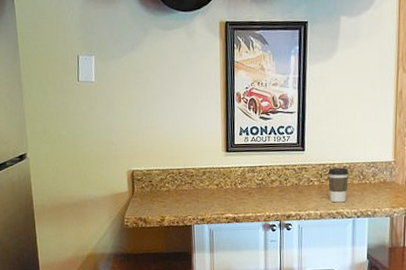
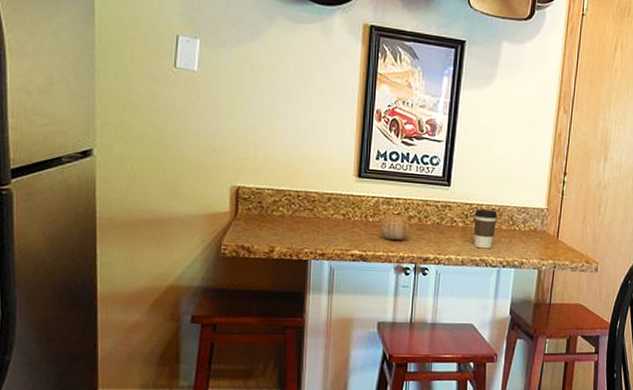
fruit: none [248,179,273,202] -> present [381,213,410,240]

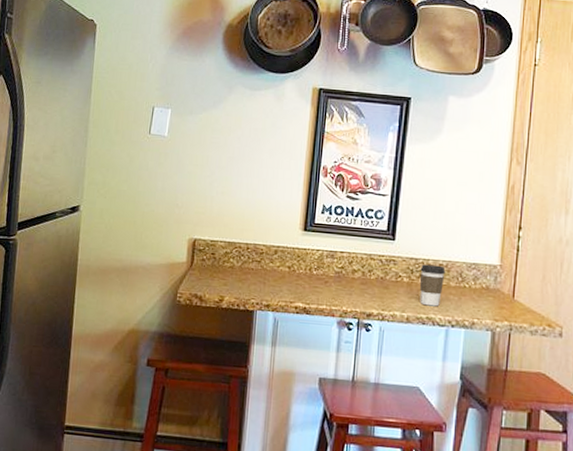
fruit: present [381,213,410,240] -> none [324,267,354,294]

